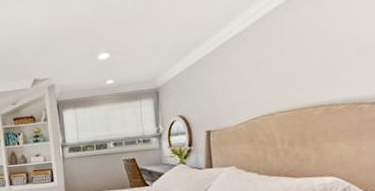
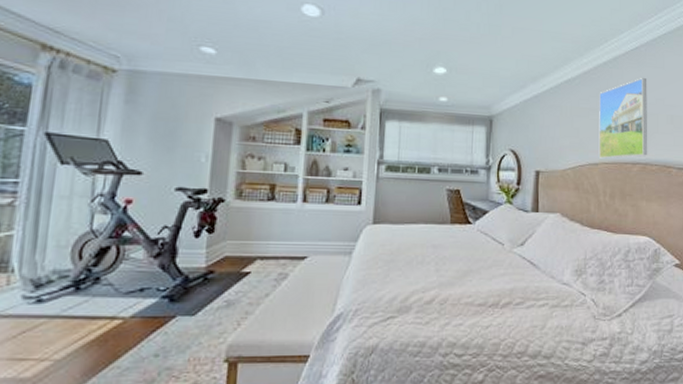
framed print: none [271,14,333,108] -> present [598,78,648,159]

